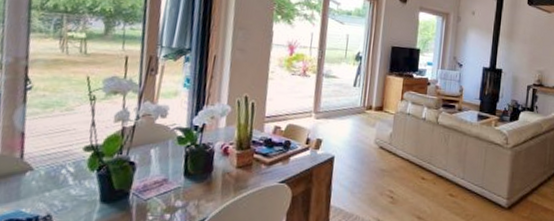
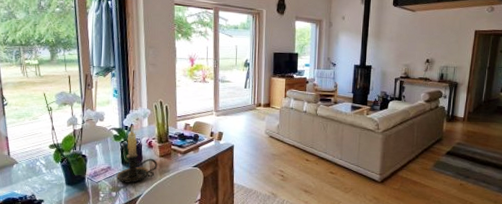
candle holder: none [174,126,233,203] -> present [117,126,158,183]

